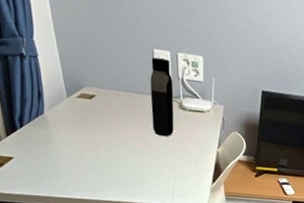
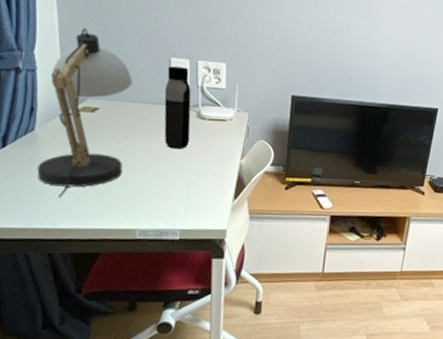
desk lamp: none [50,15,122,173] -> present [37,27,133,198]

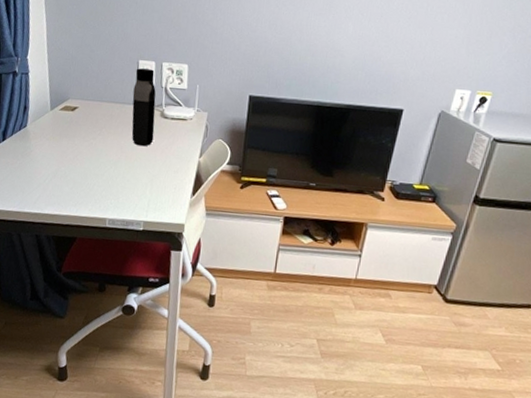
desk lamp: present [37,27,133,198] -> none [28,34,106,187]

